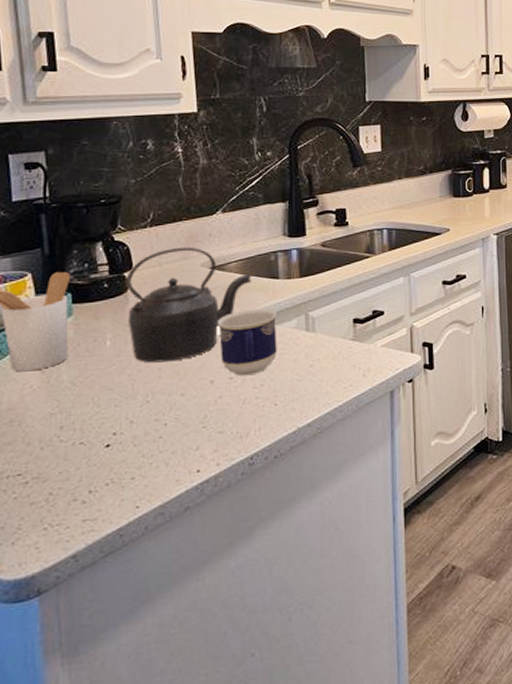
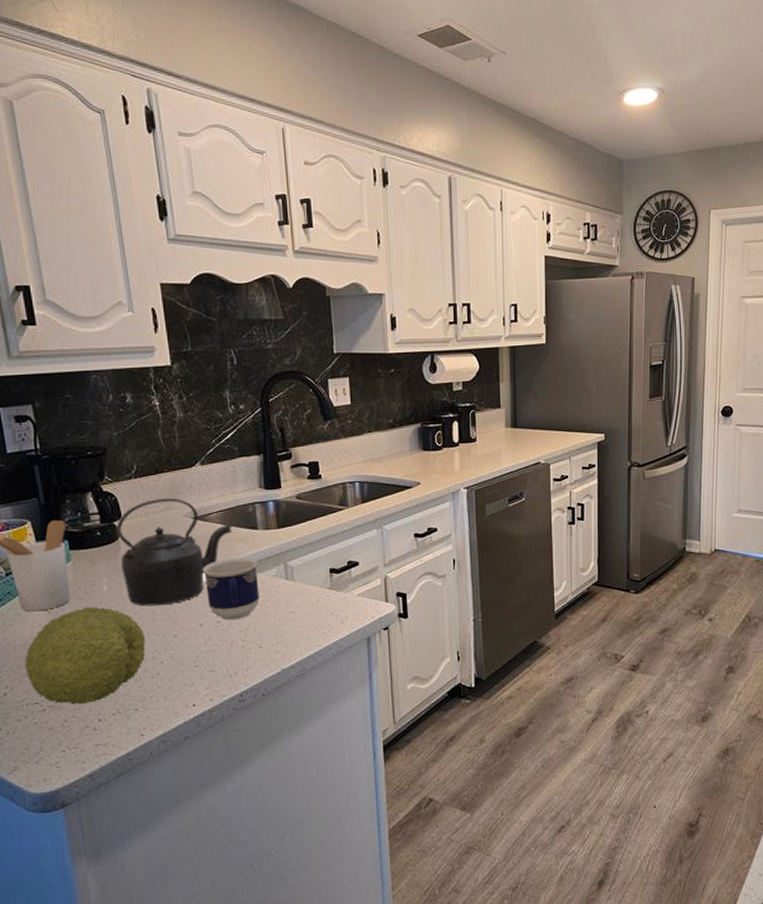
fruit: none [9,365,150,475] -> present [25,607,146,704]

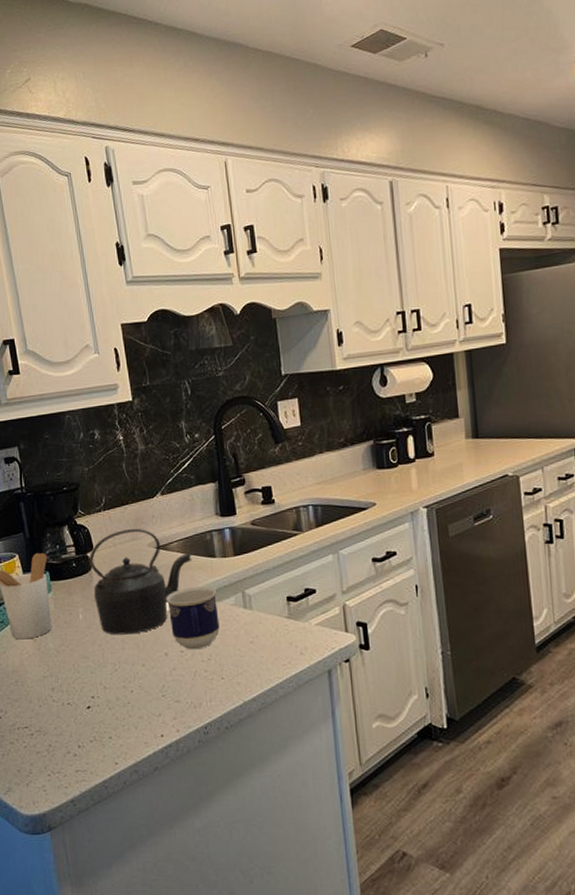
fruit: present [25,607,146,704] -> none [16,636,117,730]

